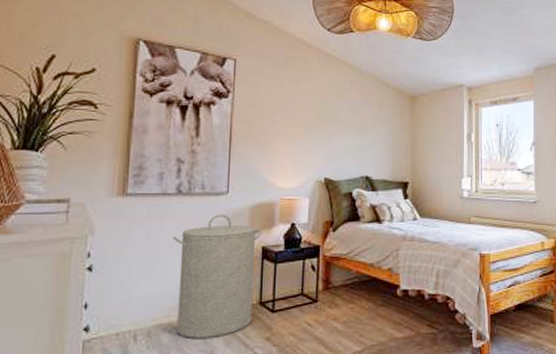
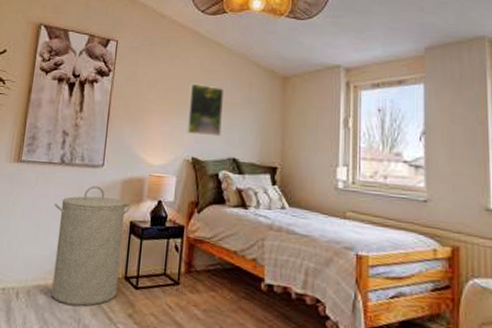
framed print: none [317,103,354,156] -> present [186,83,224,137]

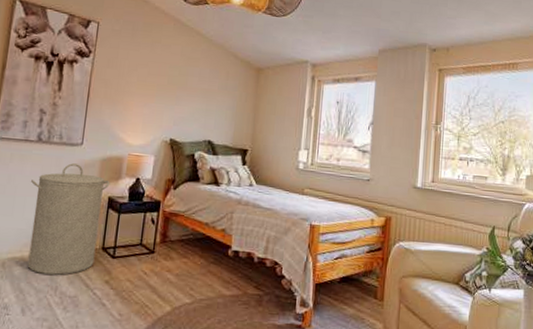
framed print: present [186,83,224,137] -> none [165,69,202,121]

